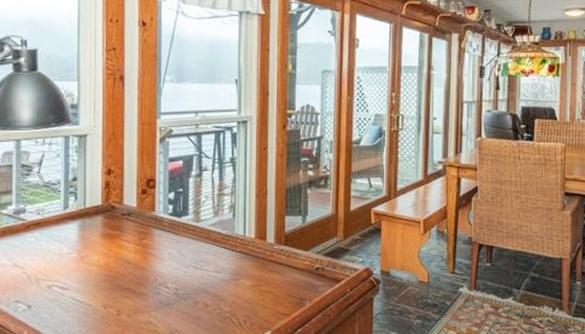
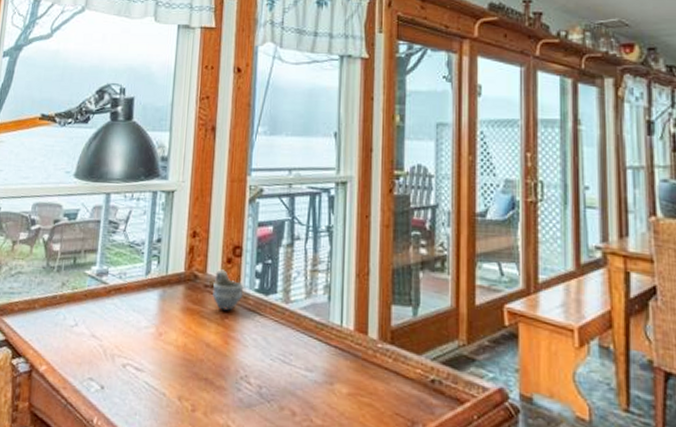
cup: none [130,200,160,233] -> present [213,269,245,311]

